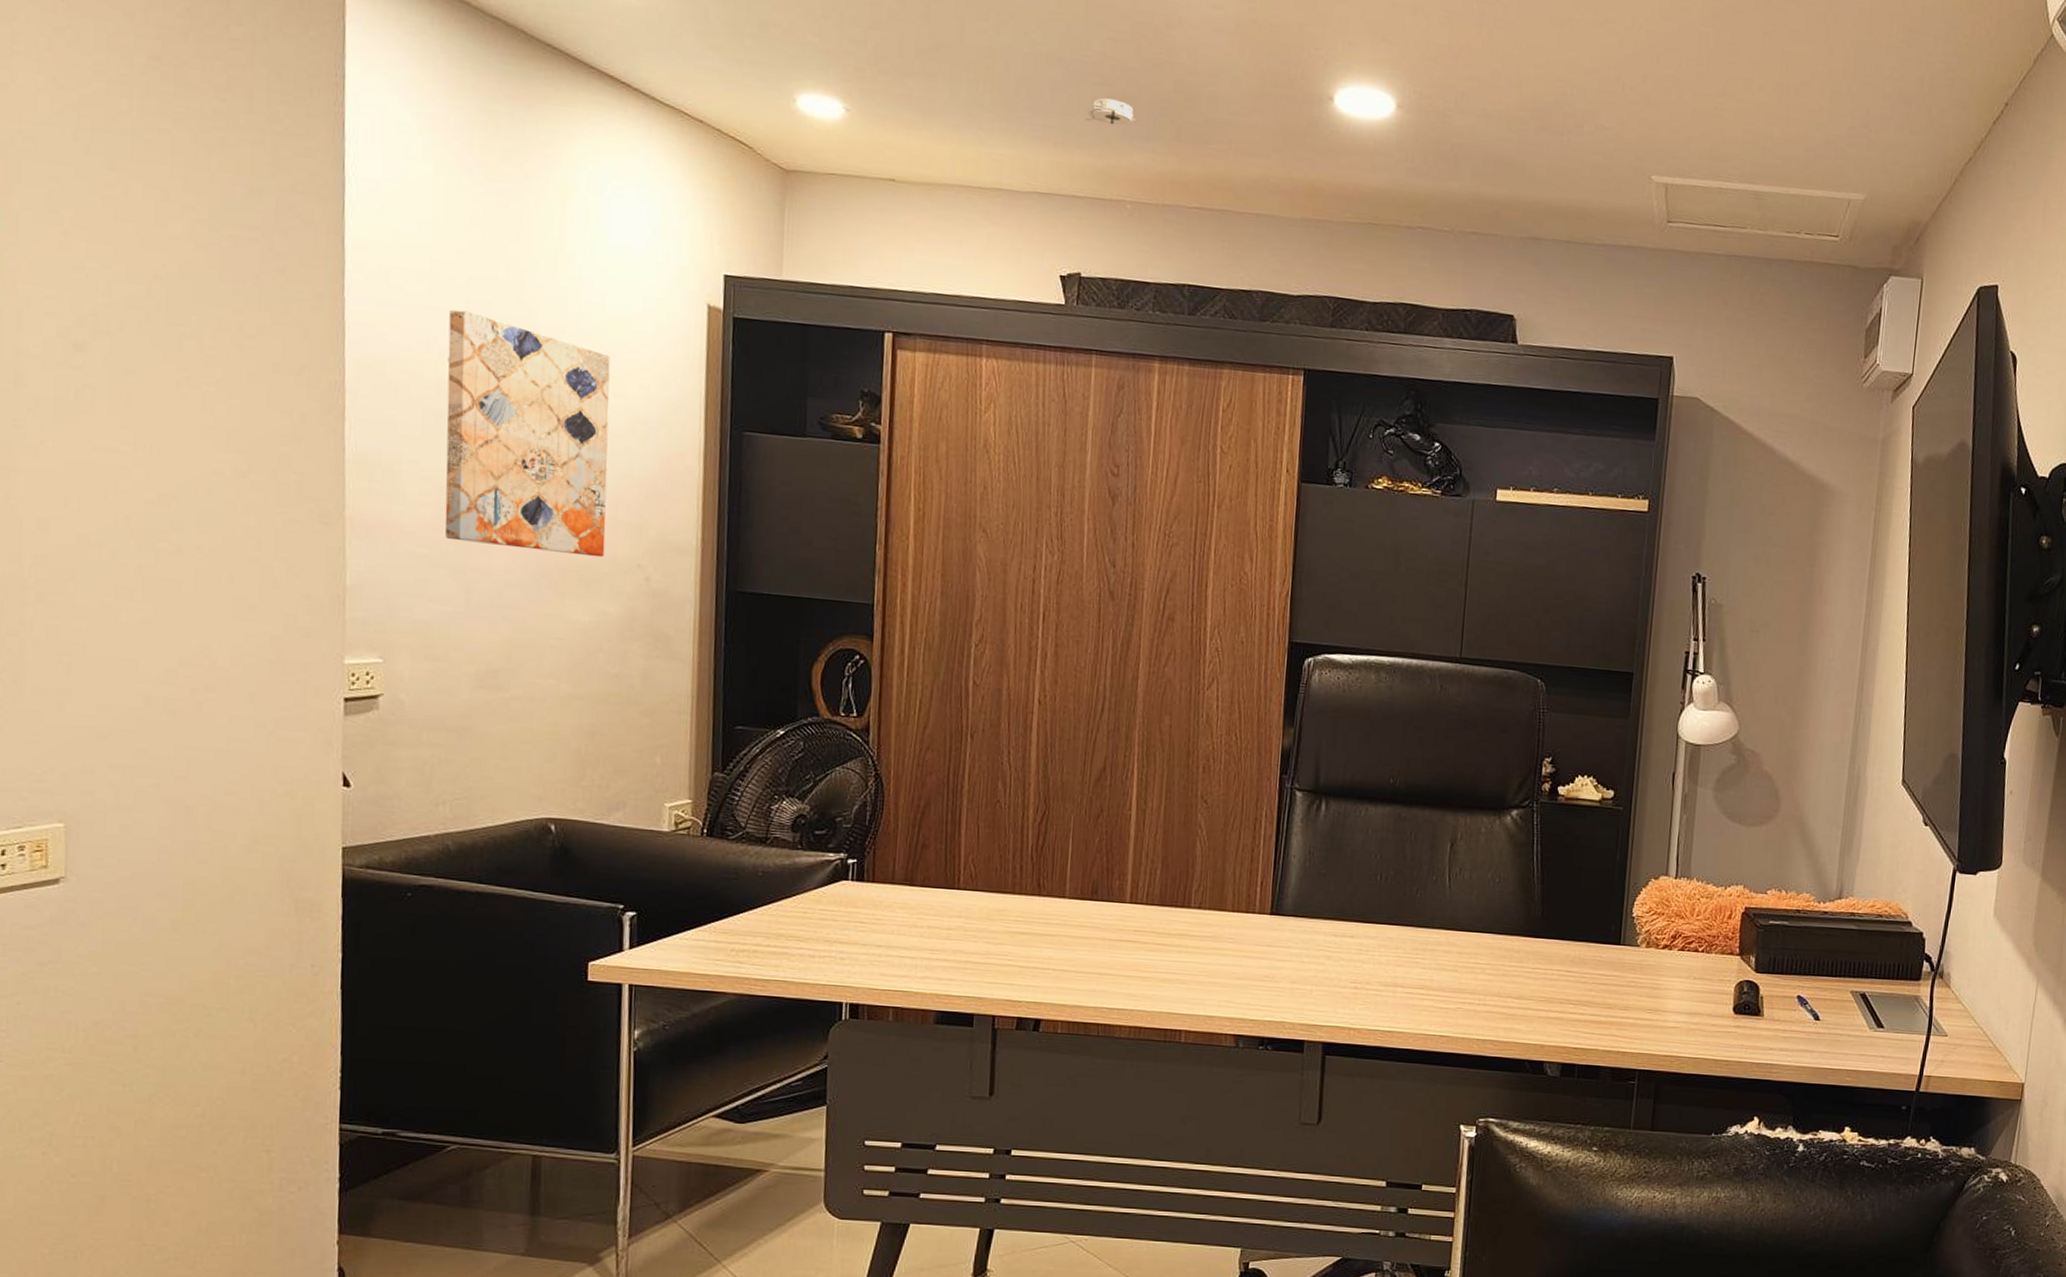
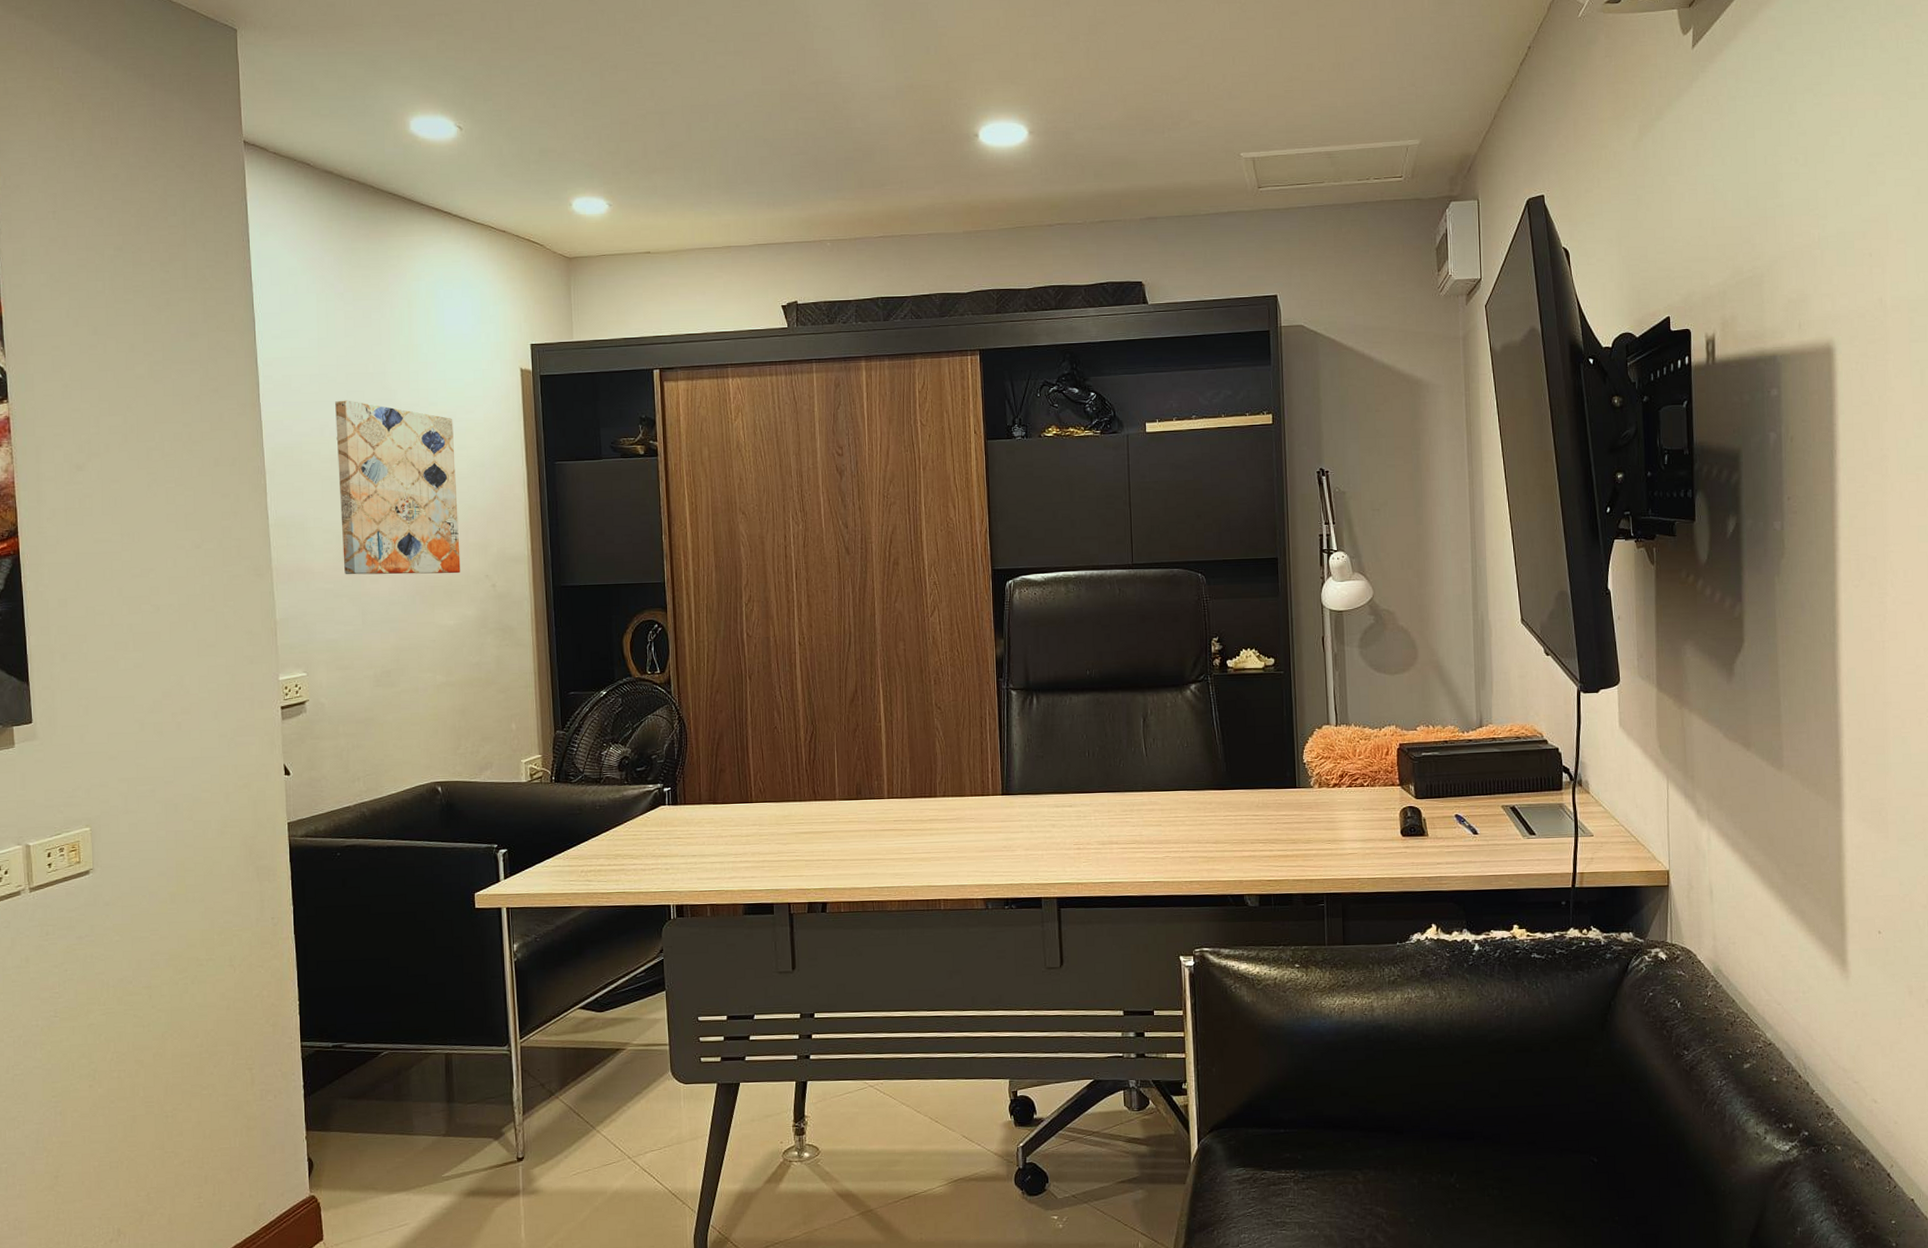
smoke detector: present [1086,98,1137,125] -> none [789,164,828,184]

